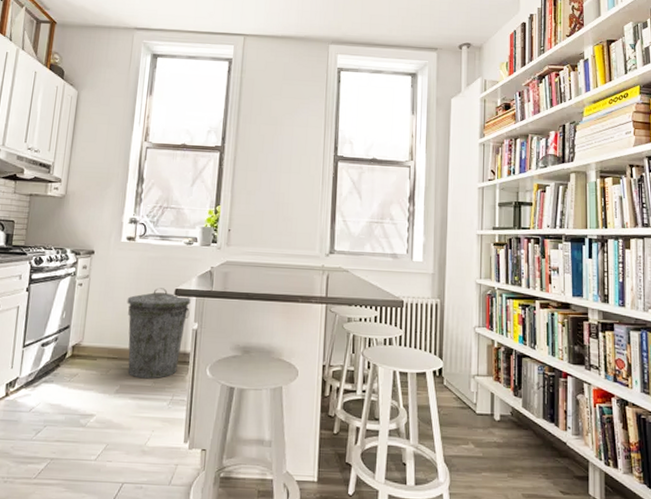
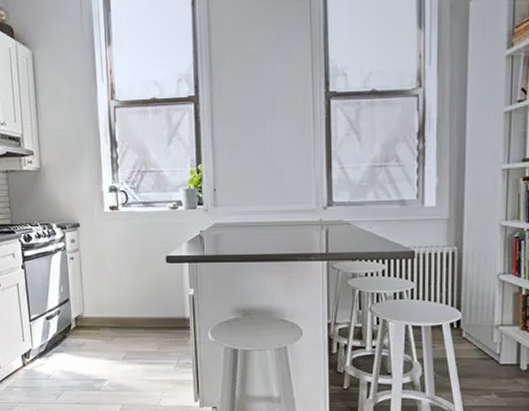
trash can: present [127,288,191,379] -> none [120,256,184,345]

